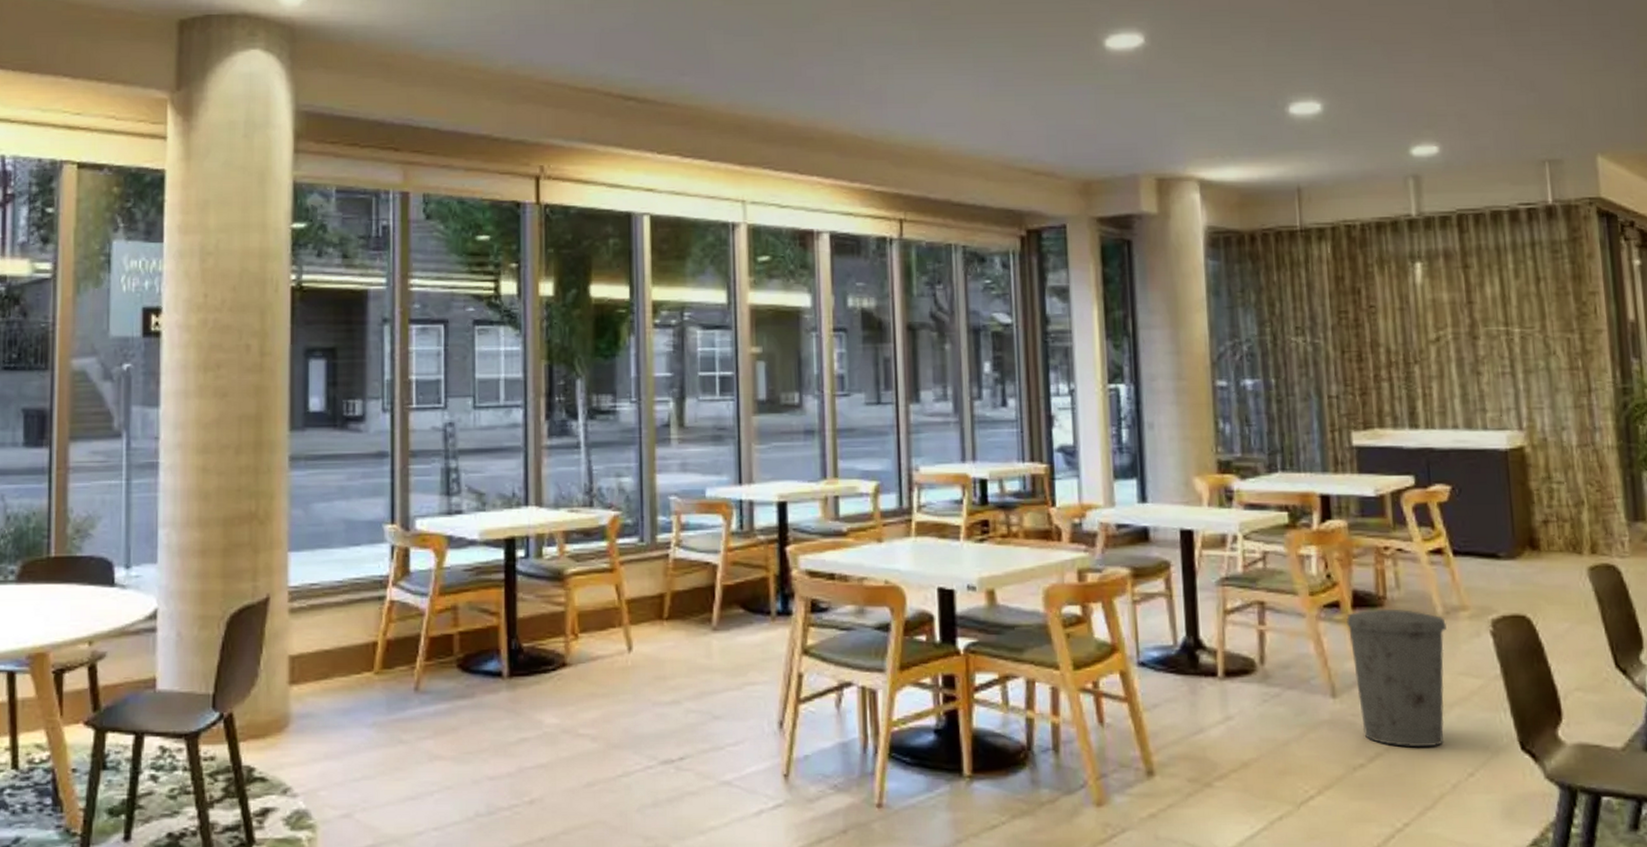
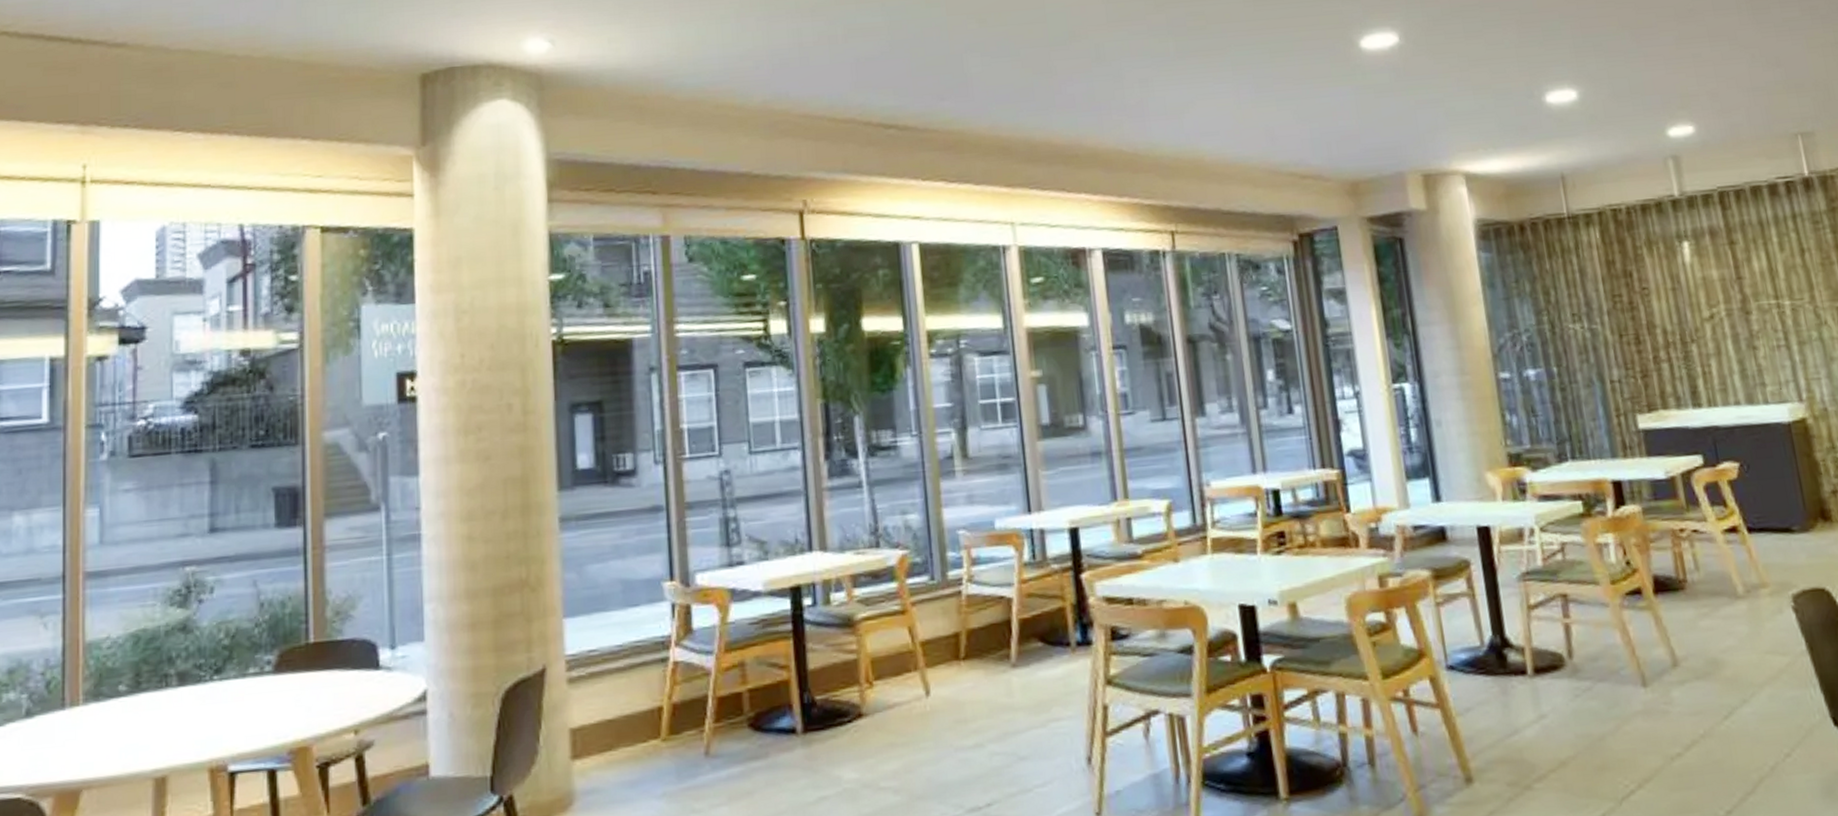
trash can: present [1347,609,1447,747] -> none [1650,591,1757,732]

